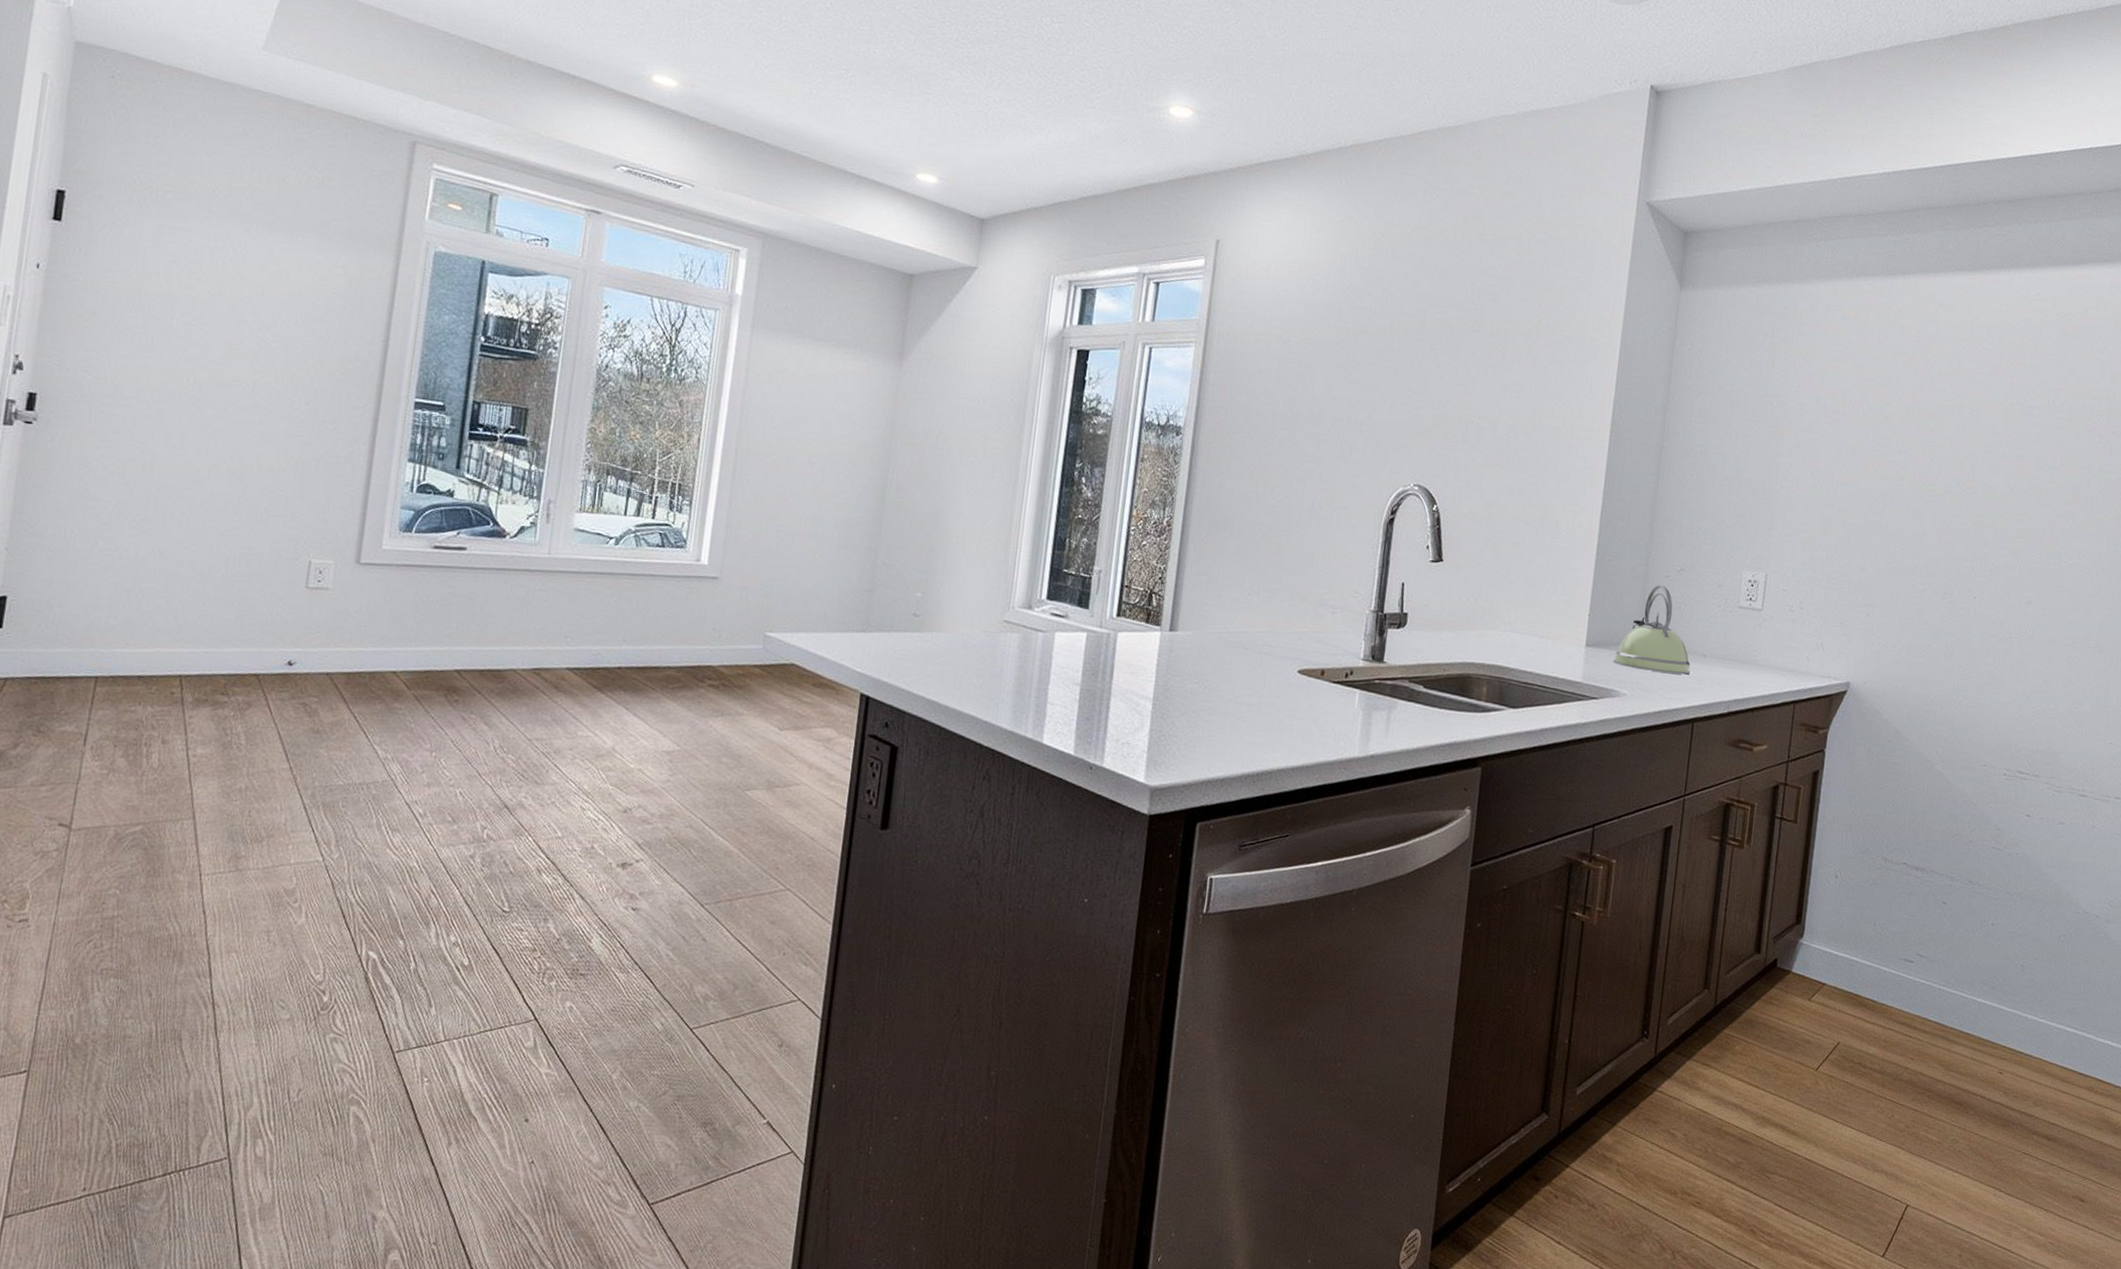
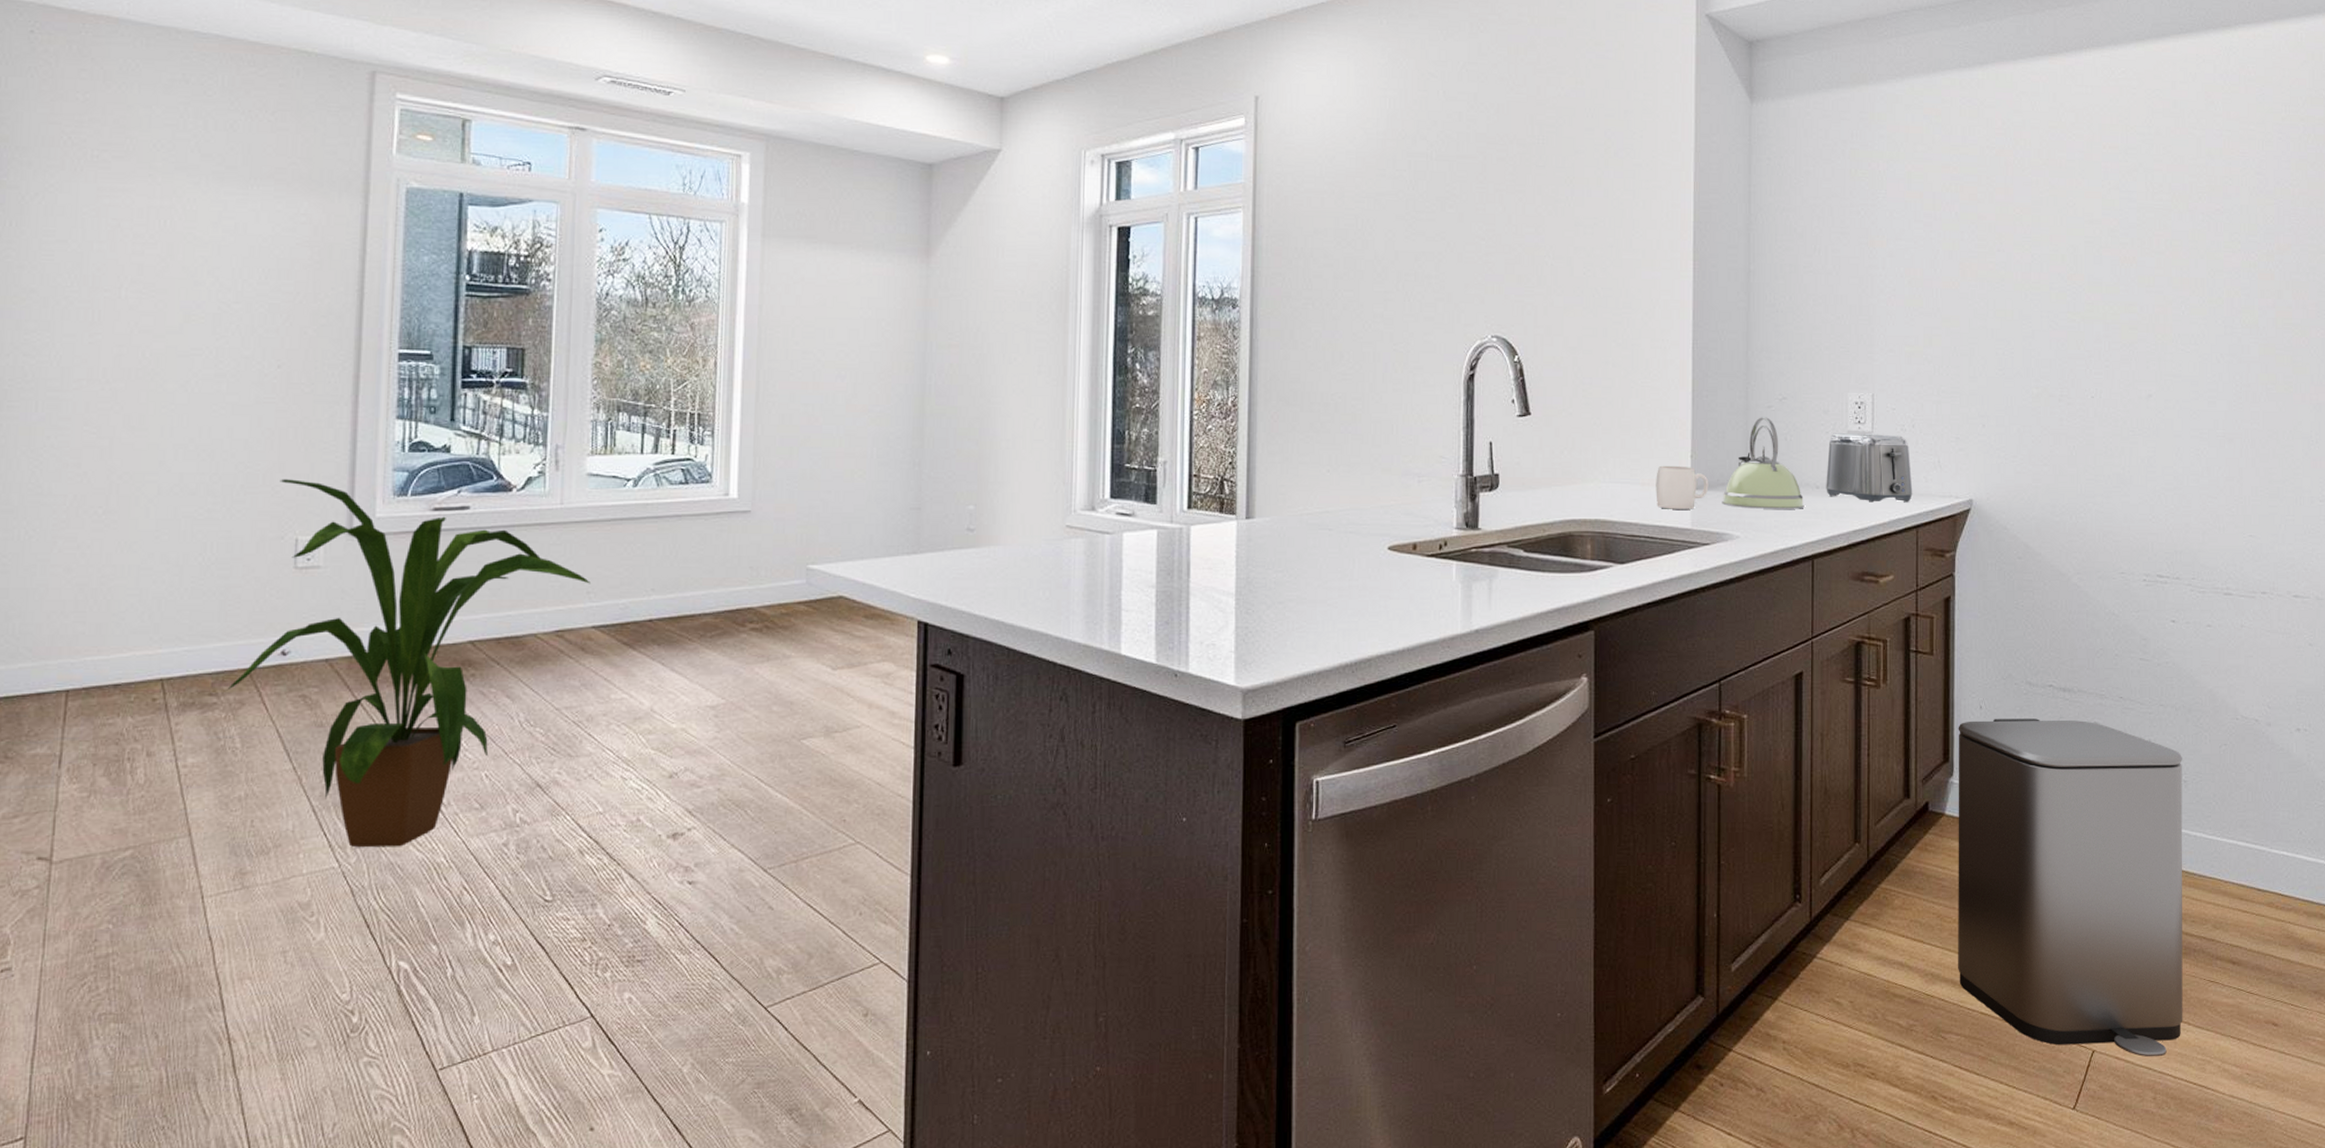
house plant: none [237,506,569,848] -> present [227,479,591,847]
mug: none [1552,620,1603,665] -> present [1656,465,1709,509]
toaster: none [1712,607,1796,679] -> present [1826,433,1913,503]
pedal bin: none [1788,888,2023,1218] -> present [1958,718,2183,1057]

